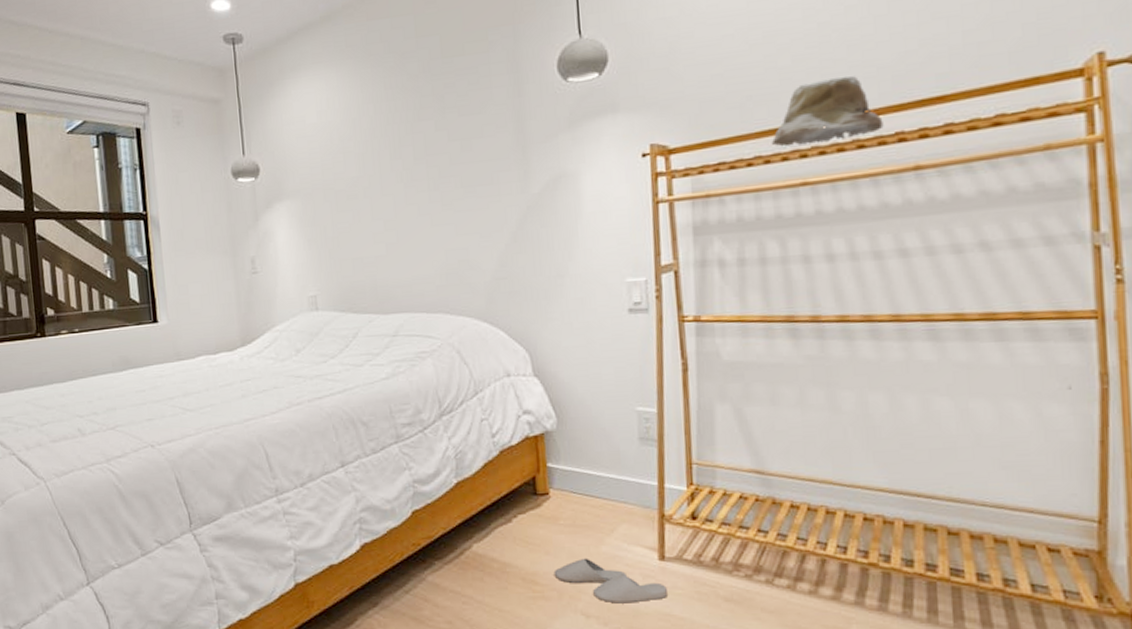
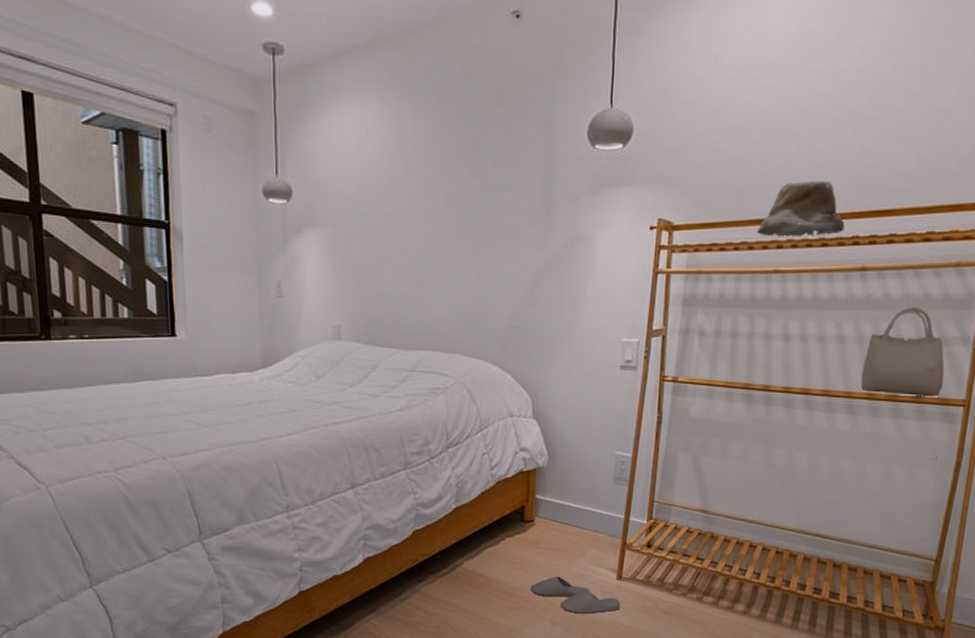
handbag: none [940,204,1059,312] -> present [860,308,945,397]

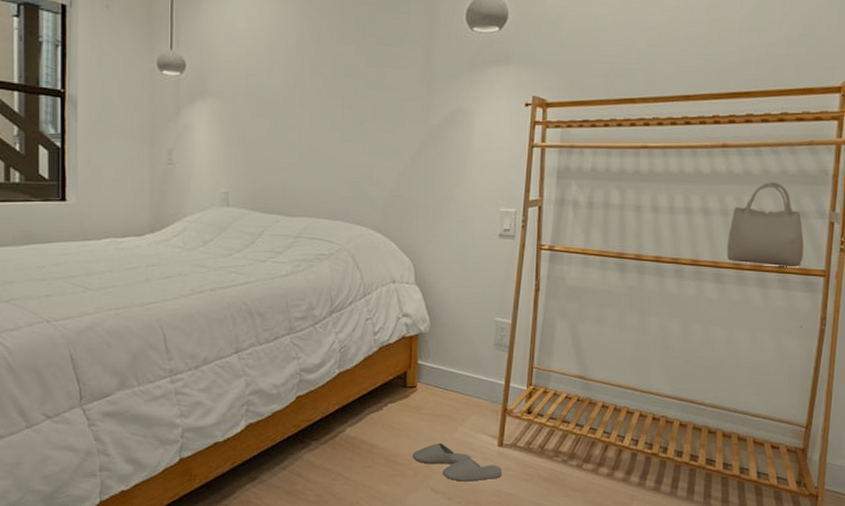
hat: present [756,180,845,237] -> none [624,64,706,116]

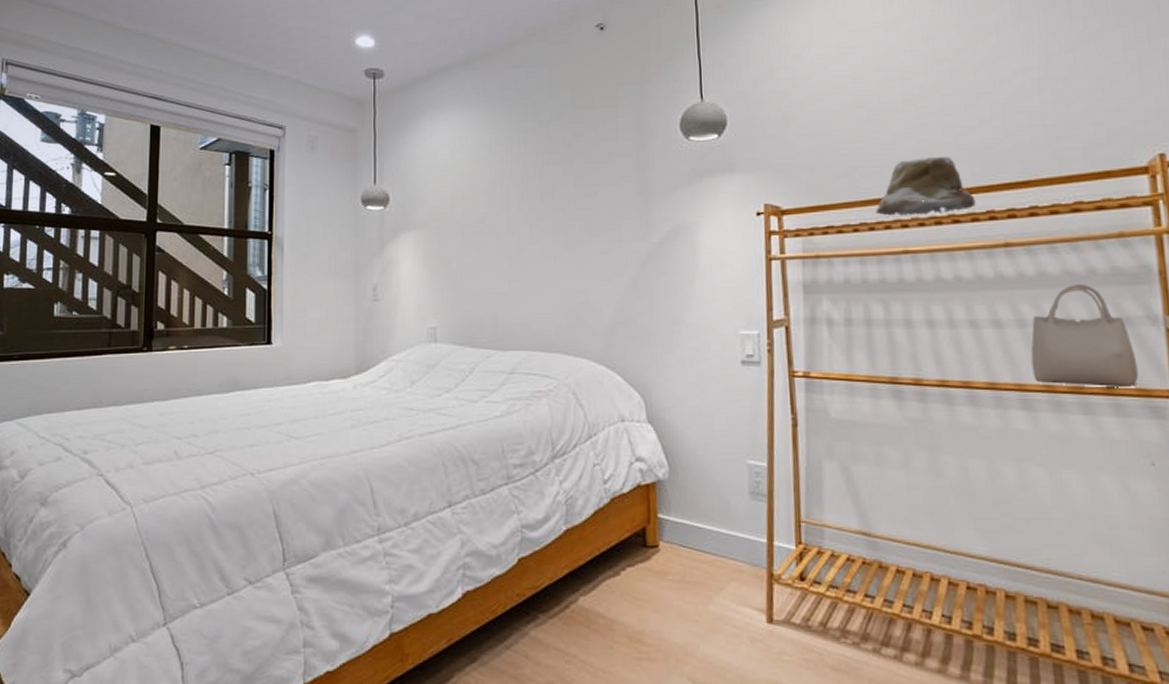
slippers: present [412,442,501,482] -> none [660,617,775,669]
hat: none [624,64,706,116] -> present [875,156,976,216]

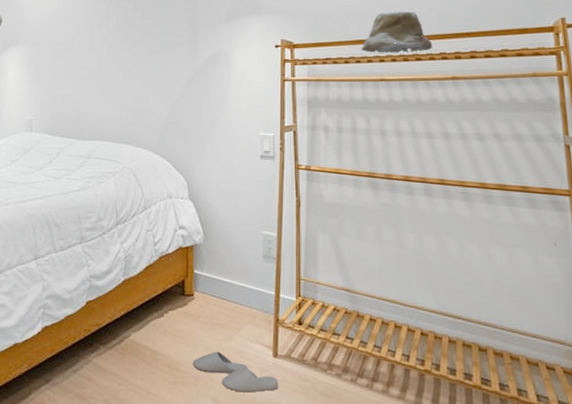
slippers: none [660,617,775,669] -> present [192,351,278,393]
handbag: present [1031,285,1139,388] -> none [470,110,546,187]

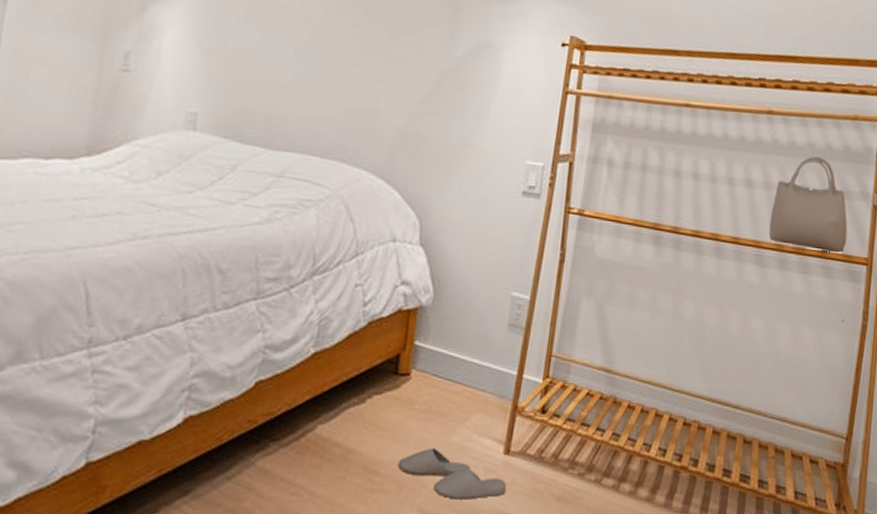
hat: present [361,11,433,53] -> none [668,16,753,74]
handbag: none [470,110,546,187] -> present [769,156,848,253]

